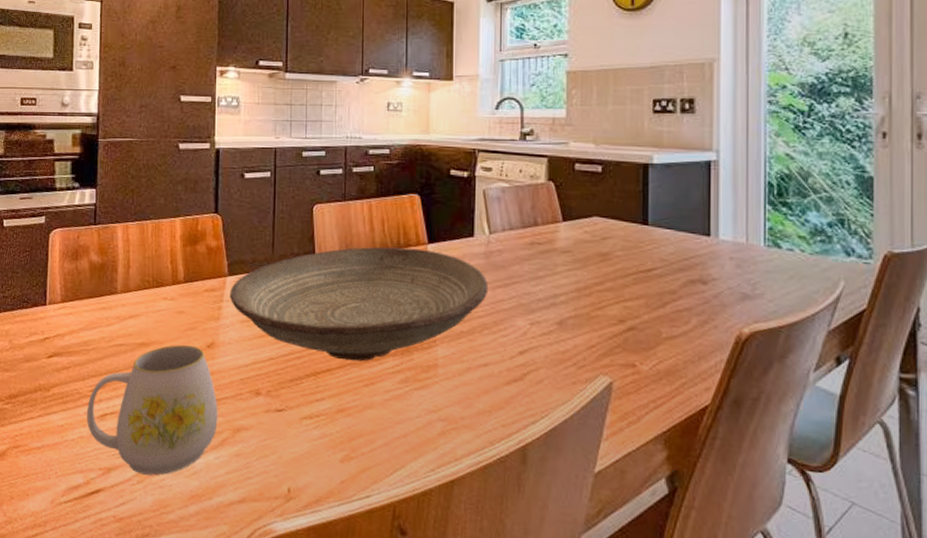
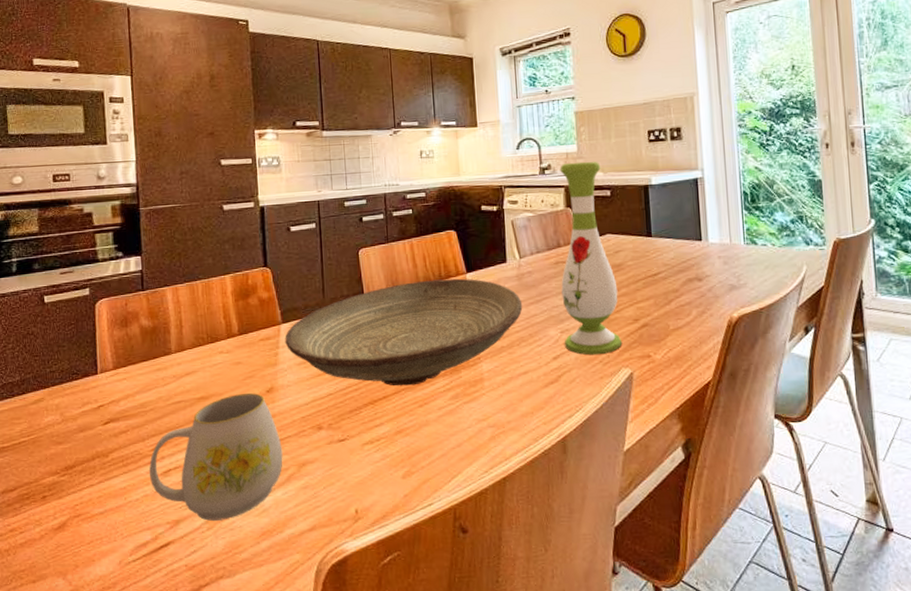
vase: none [533,130,603,357] -> present [560,162,623,356]

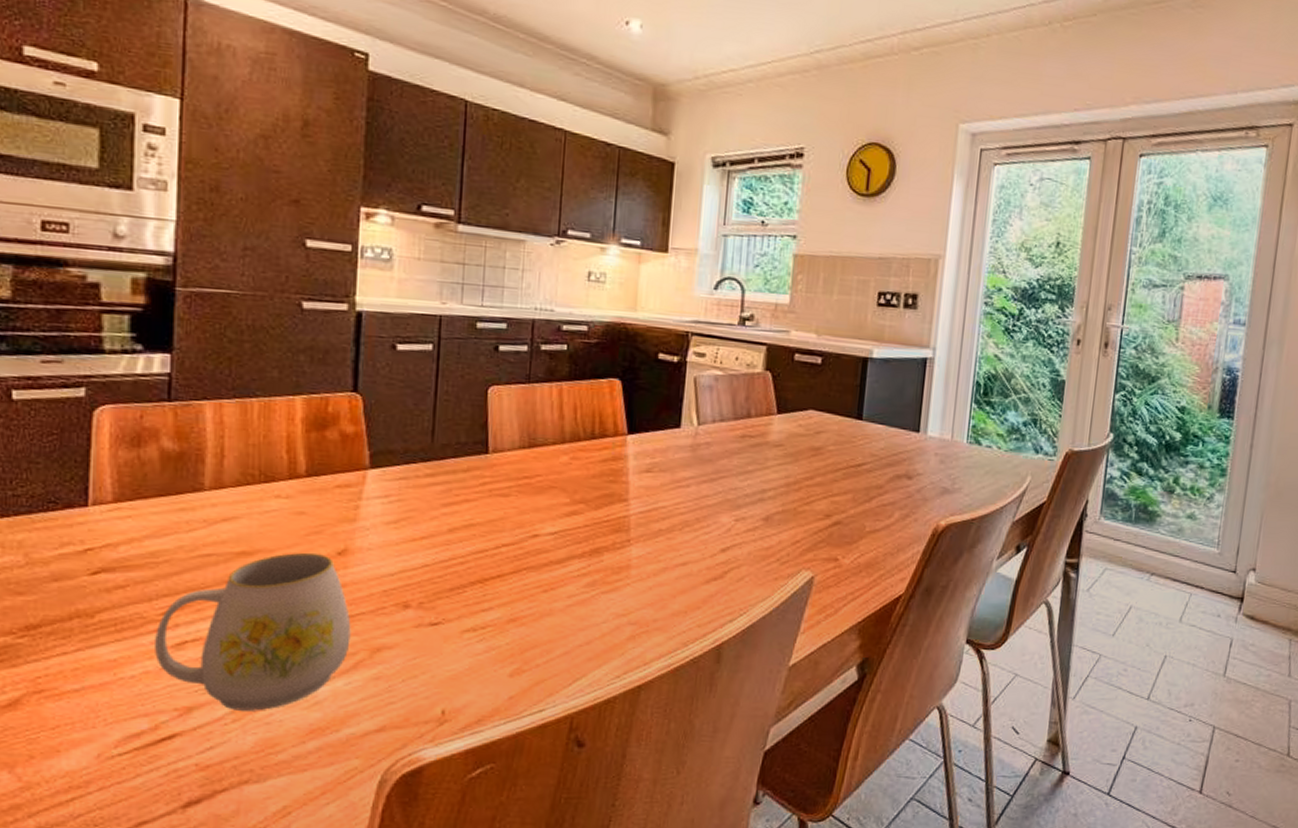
decorative bowl: present [285,278,523,386] -> none [371,437,693,565]
vase: present [560,162,623,356] -> none [737,316,815,552]

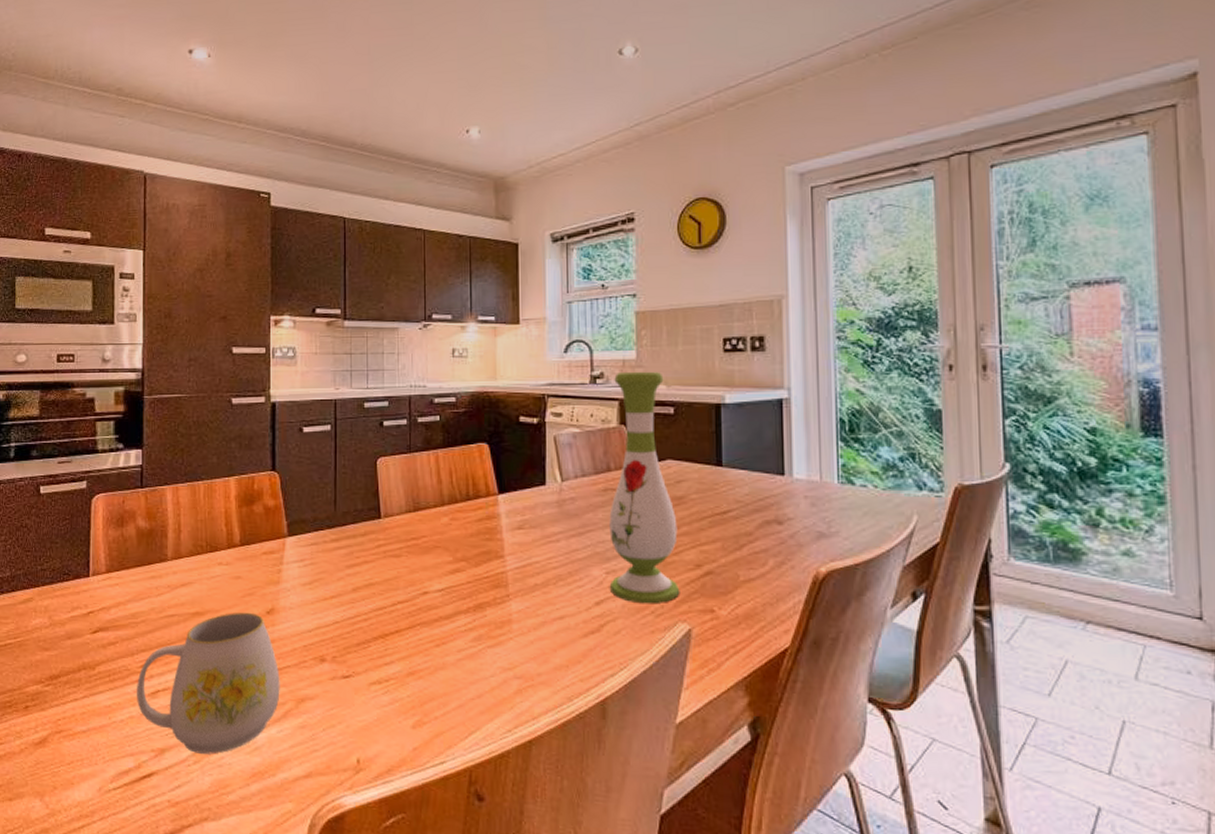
vase: none [737,316,815,552] -> present [609,372,680,604]

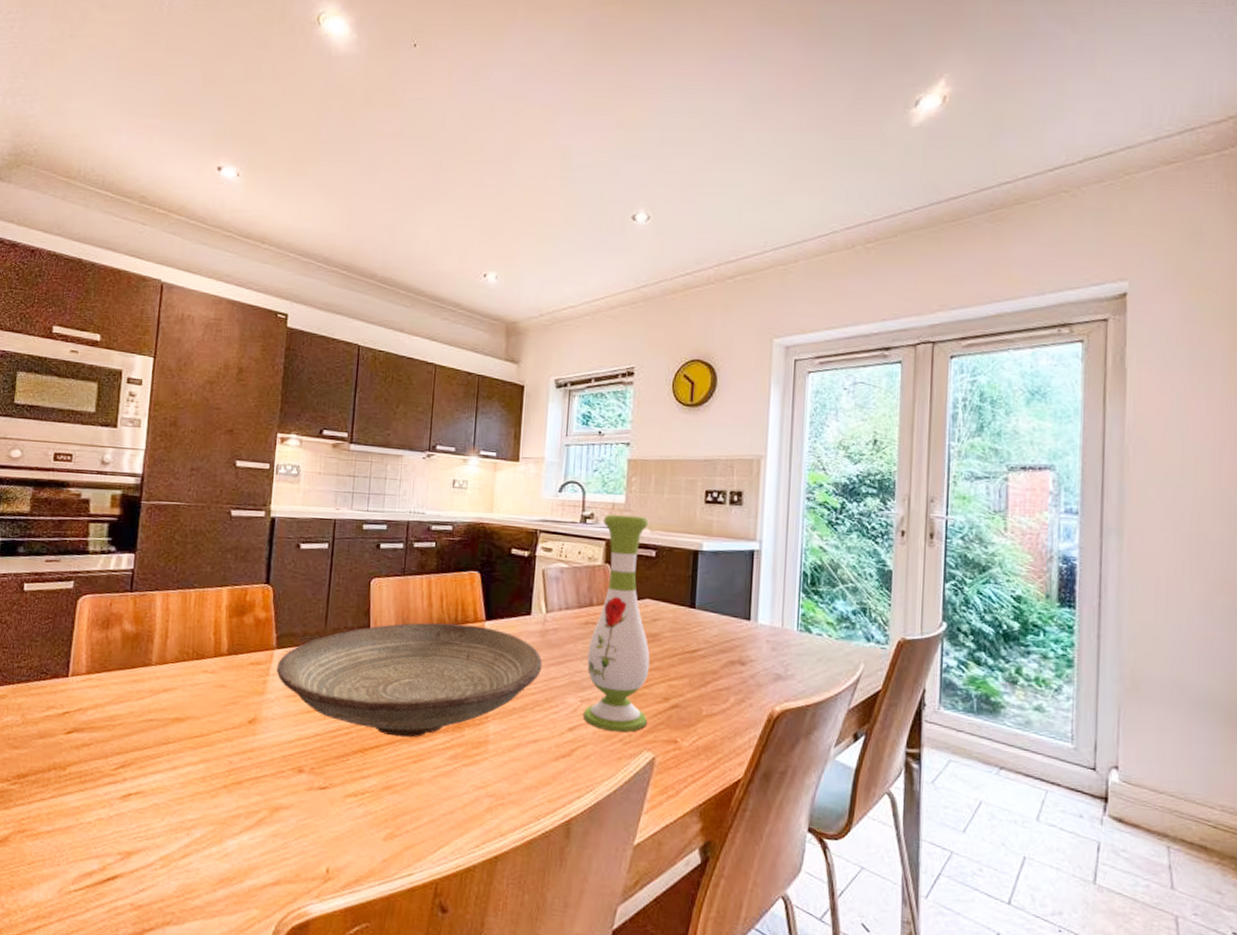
mug: present [137,612,280,754] -> none [107,720,256,859]
decorative bowl: none [290,499,562,621] -> present [276,622,543,738]

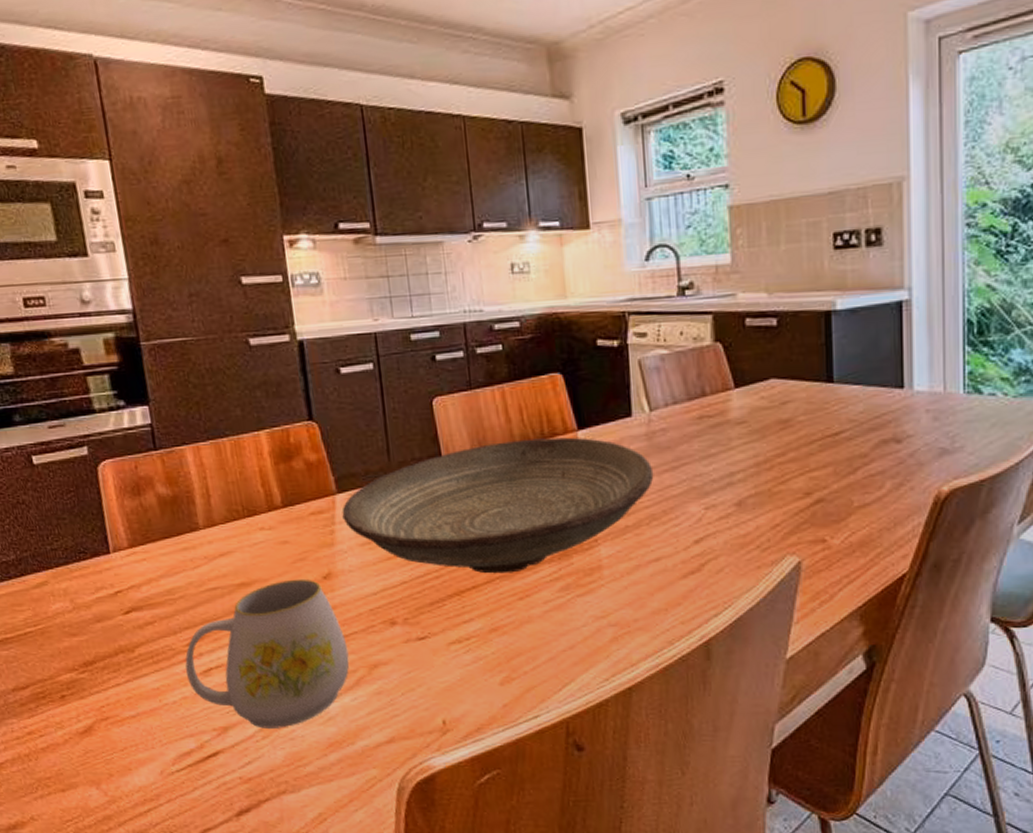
mug: none [107,720,256,859] -> present [185,578,349,729]
vase: present [582,515,650,733] -> none [706,278,788,539]

